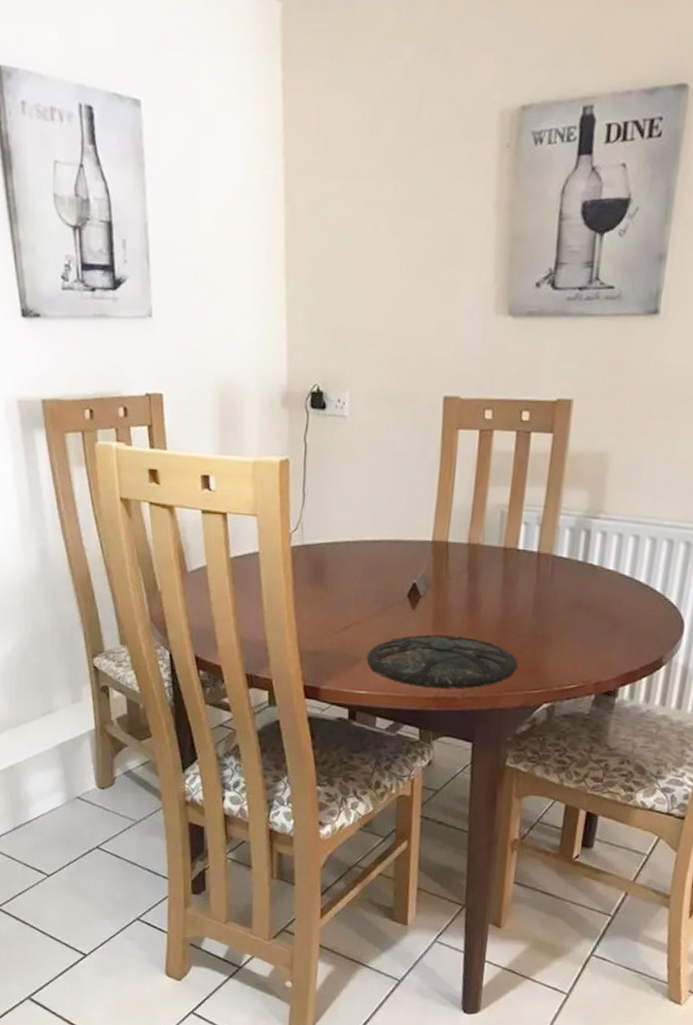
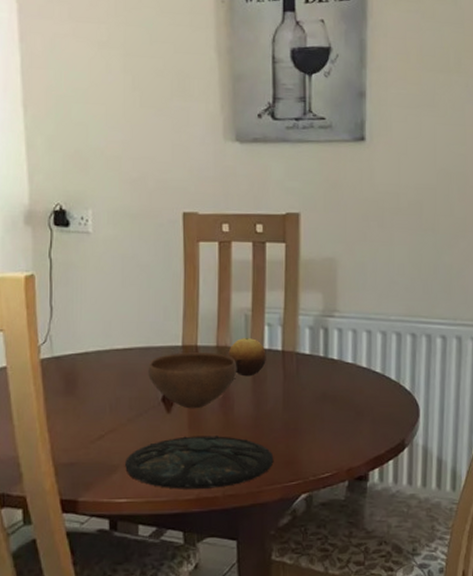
bowl: none [396,548,488,608] -> present [148,352,237,409]
fruit: none [479,535,520,578] -> present [228,337,266,377]

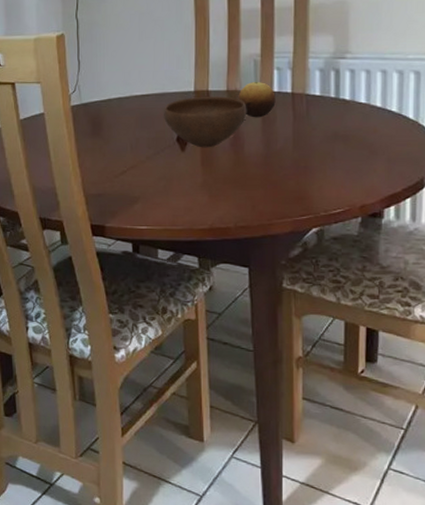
plate: present [125,436,274,489] -> none [145,172,284,220]

